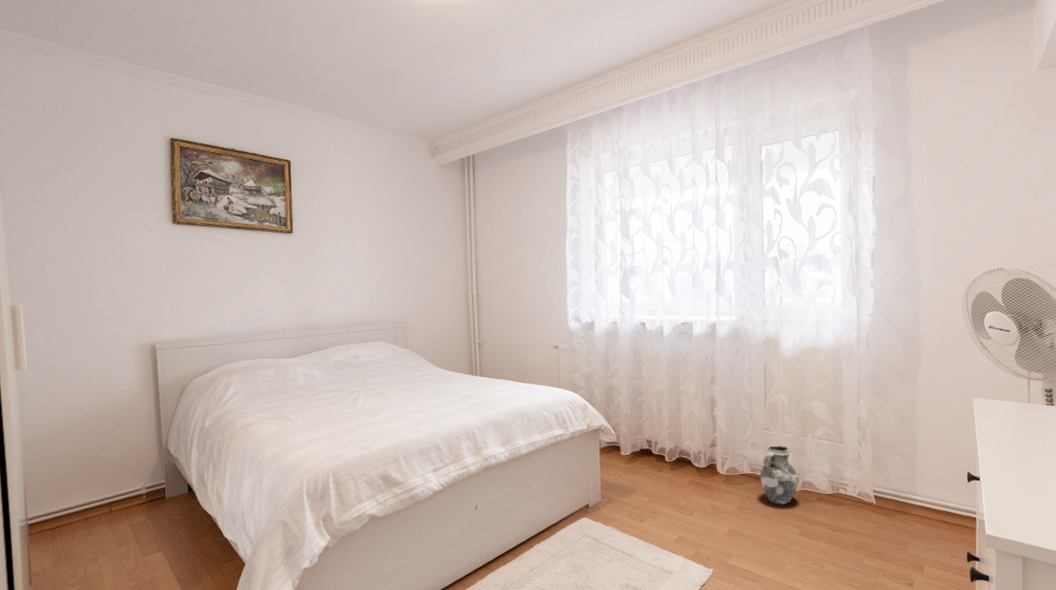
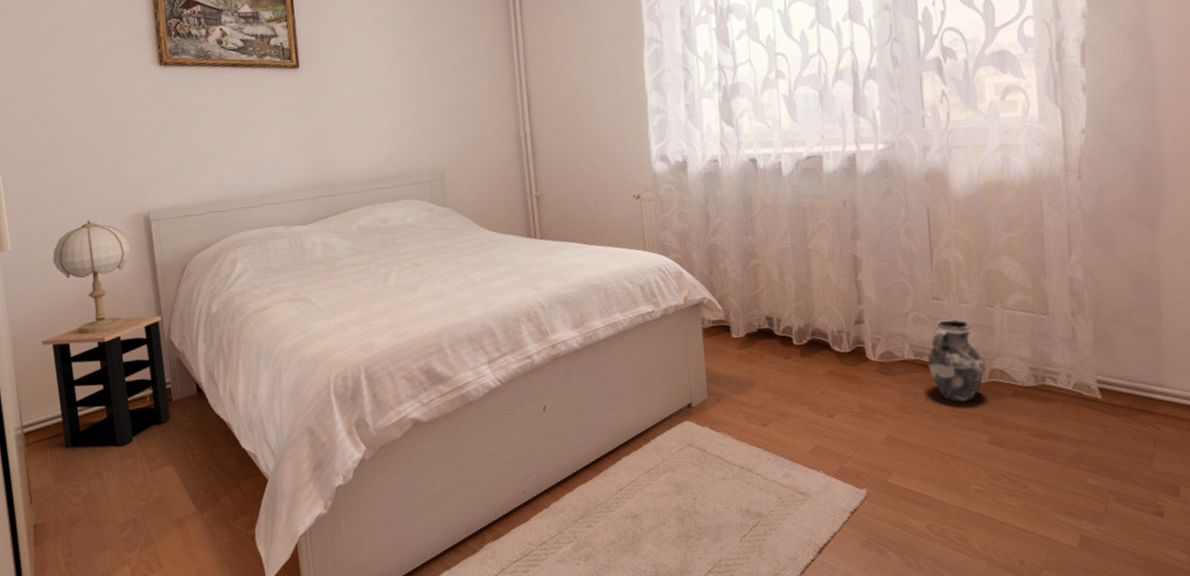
side table: none [49,428,163,537] -> present [41,316,171,448]
table lamp: none [65,347,137,442] -> present [52,220,131,334]

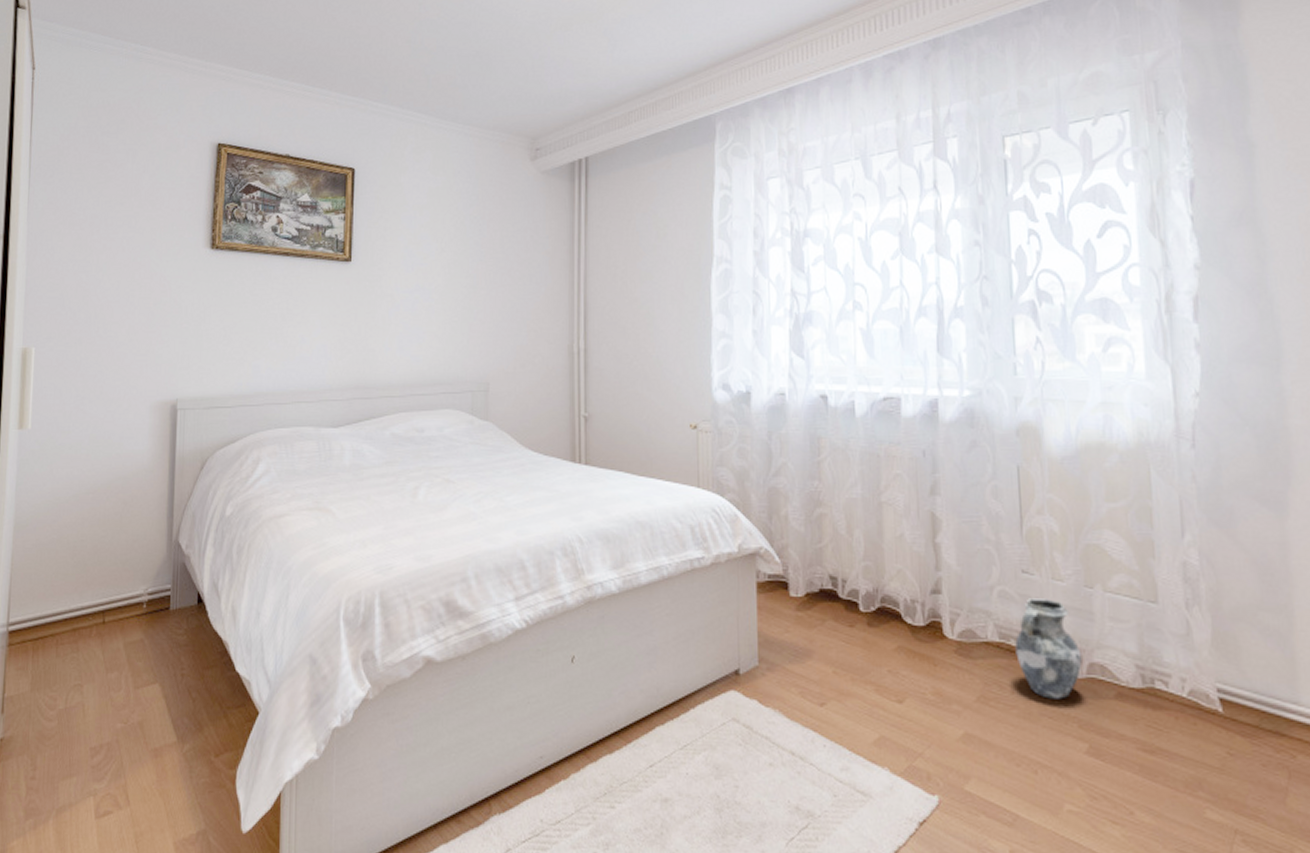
side table: present [41,316,171,448] -> none [44,512,172,658]
table lamp: present [52,220,131,334] -> none [70,403,153,526]

